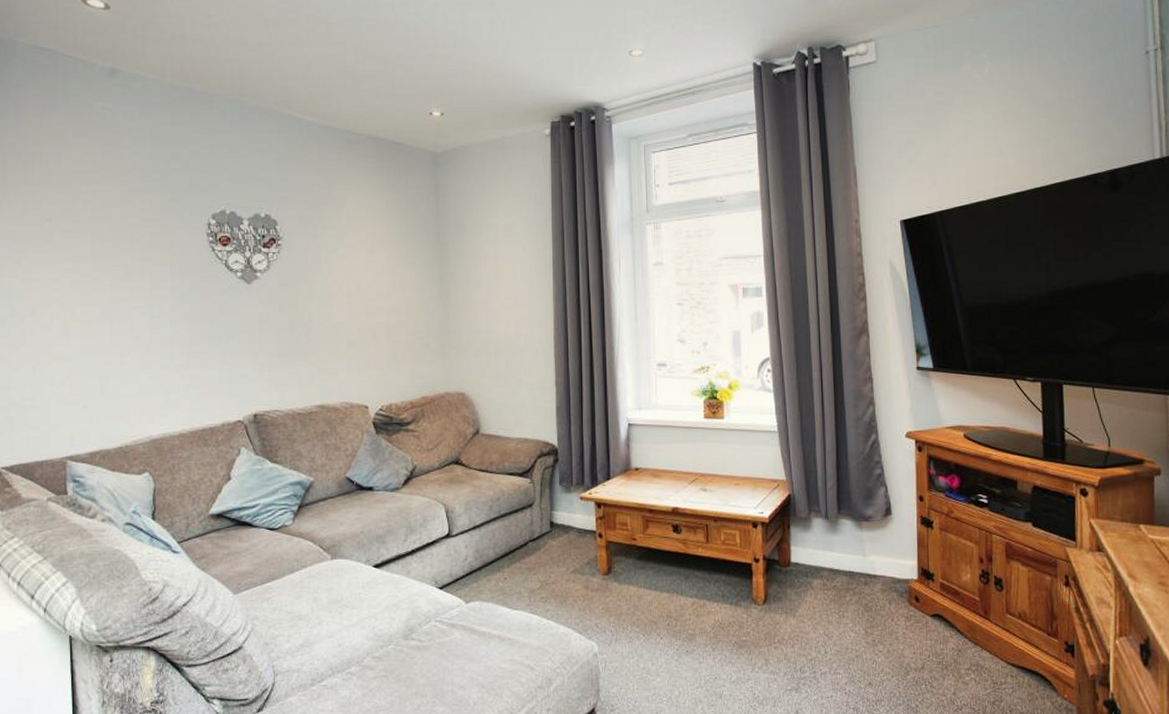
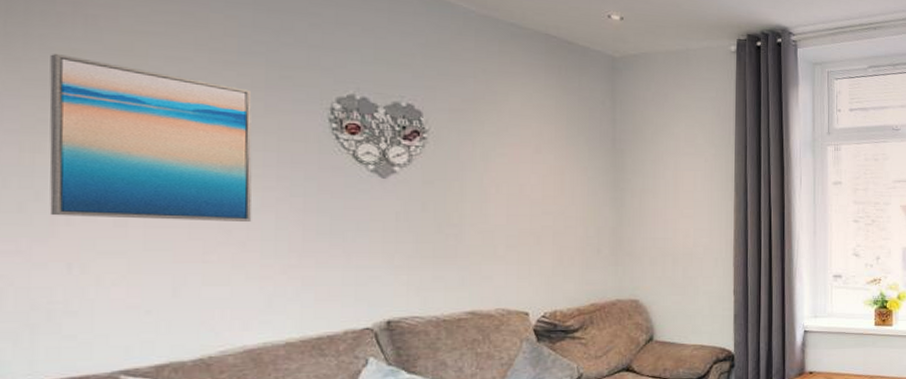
wall art: none [19,195,154,329] -> present [49,53,252,222]

